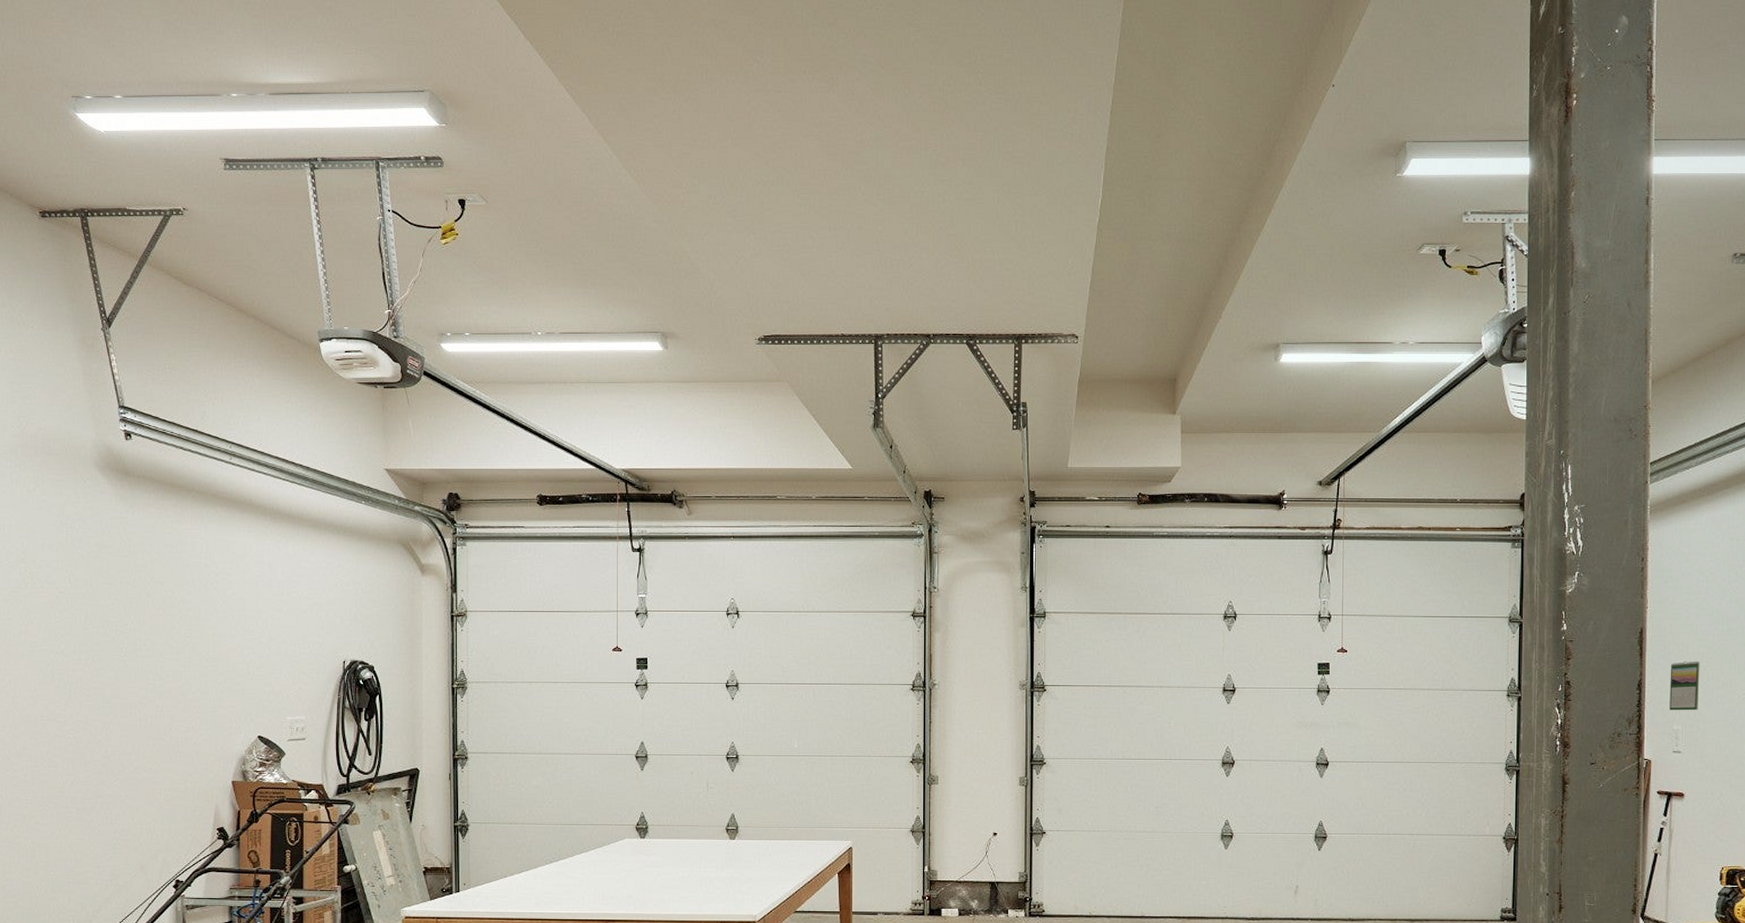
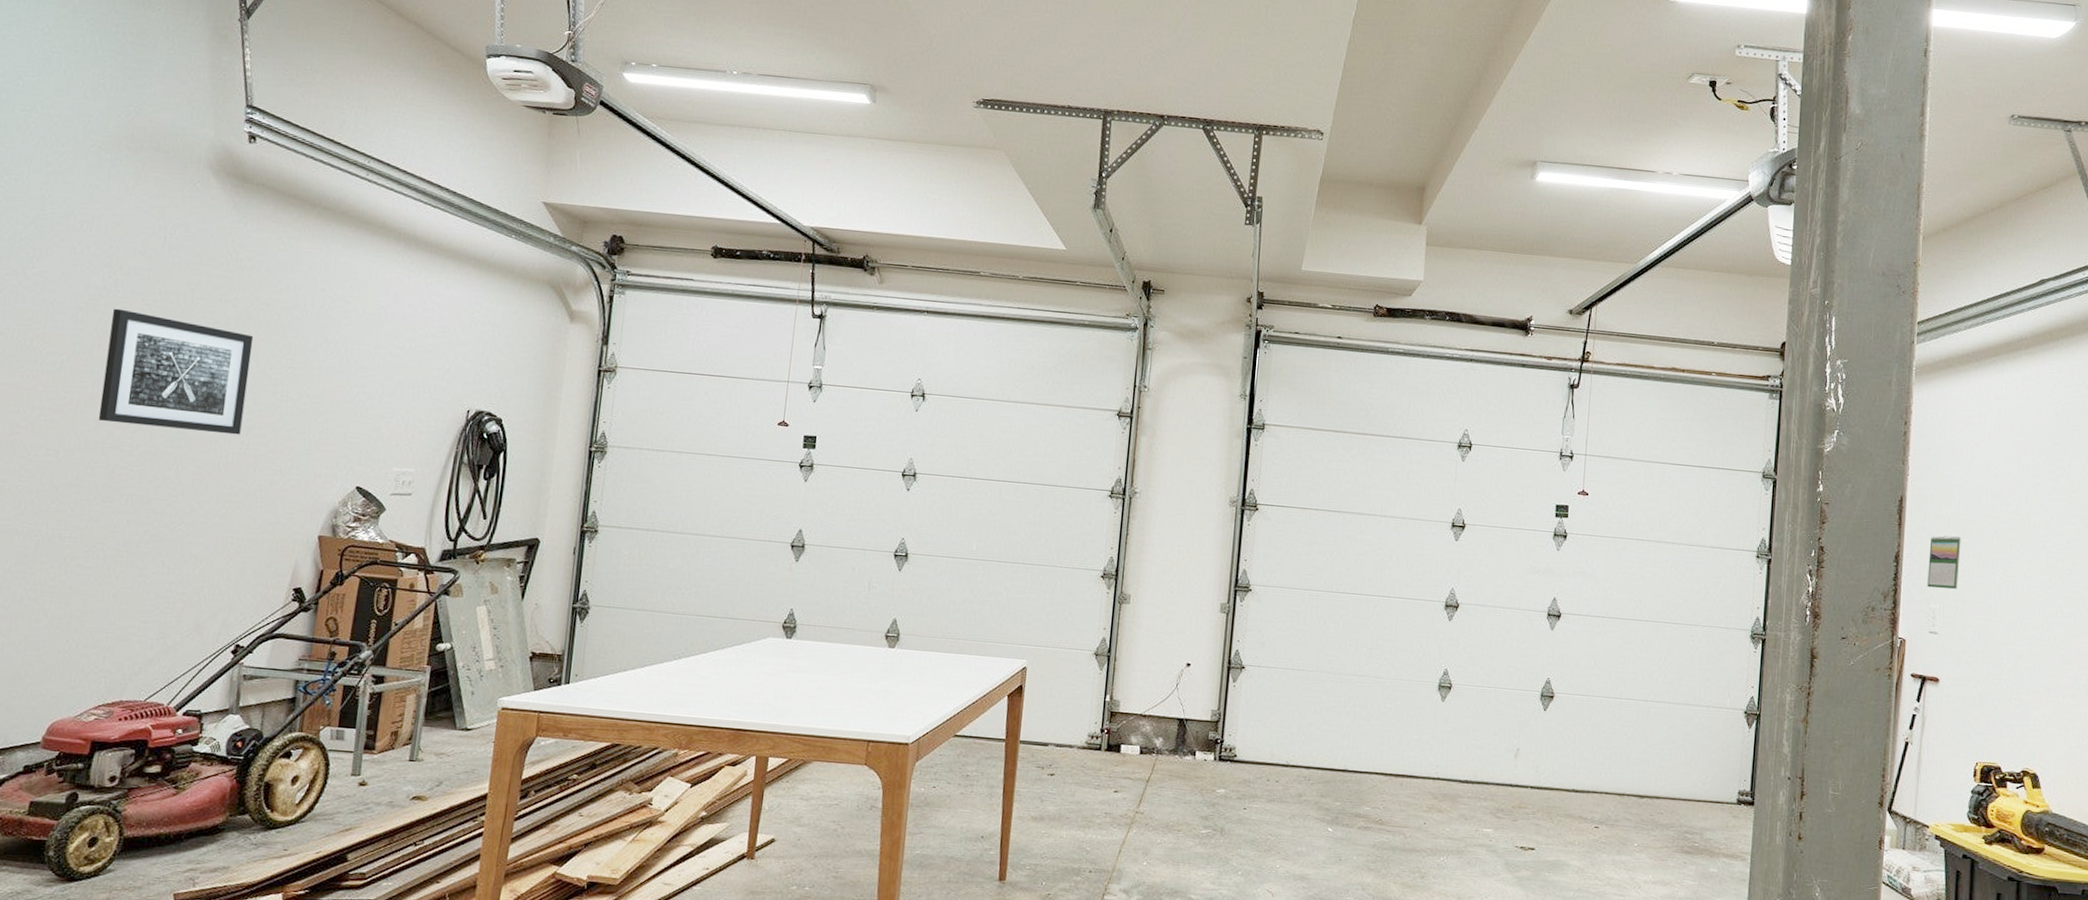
wall art: none [32,598,154,700] -> present [98,308,254,435]

